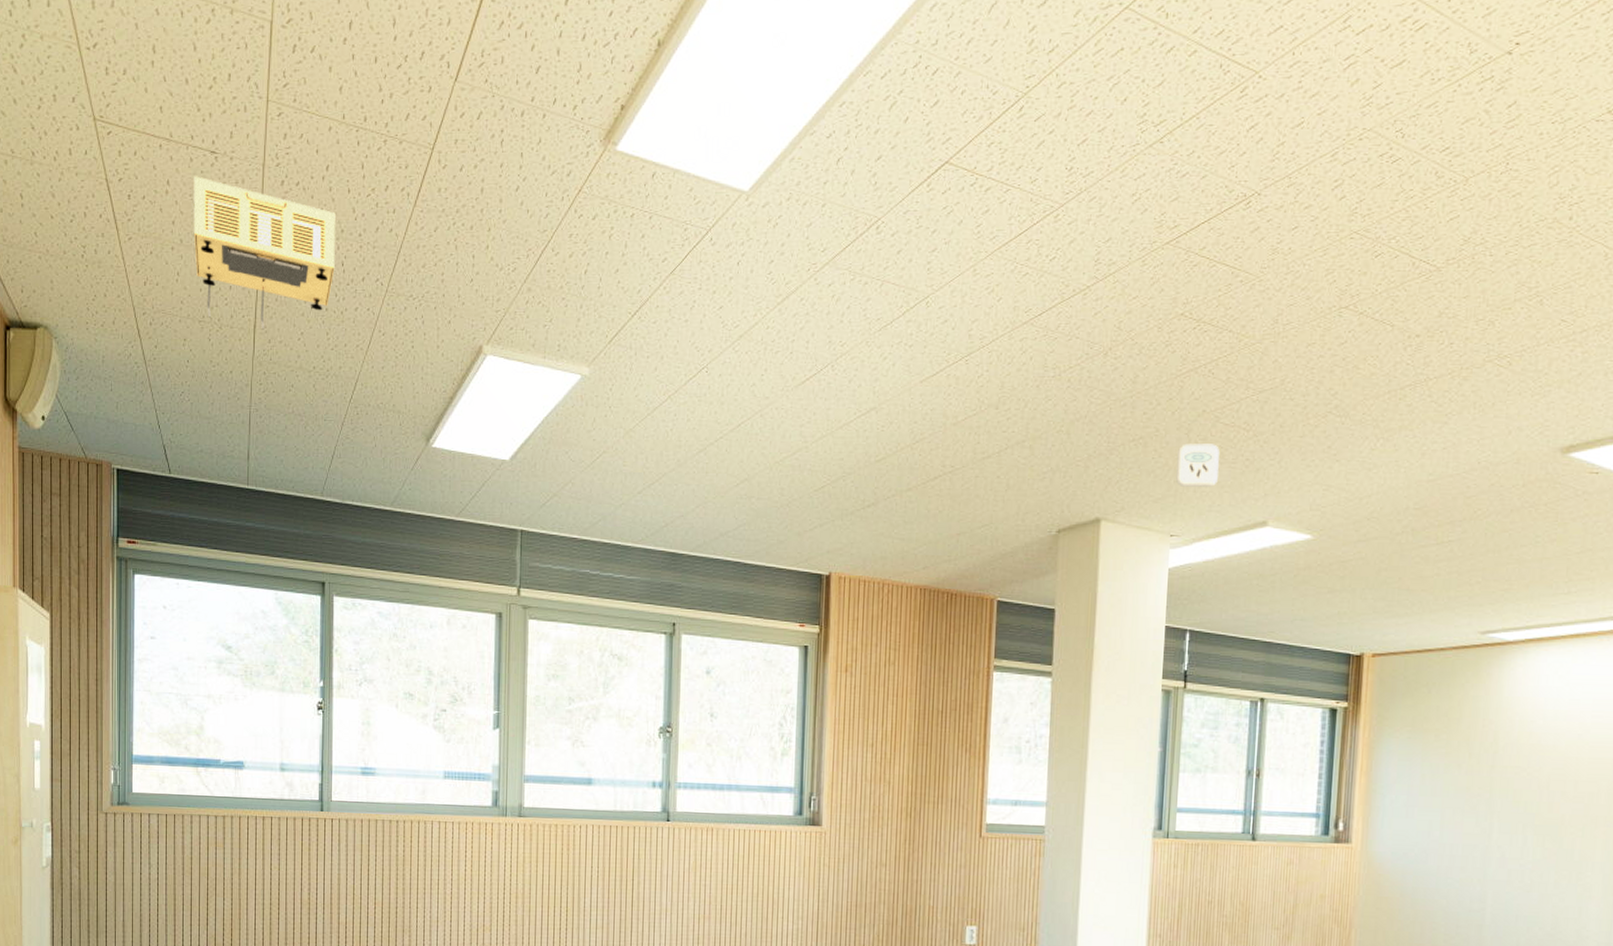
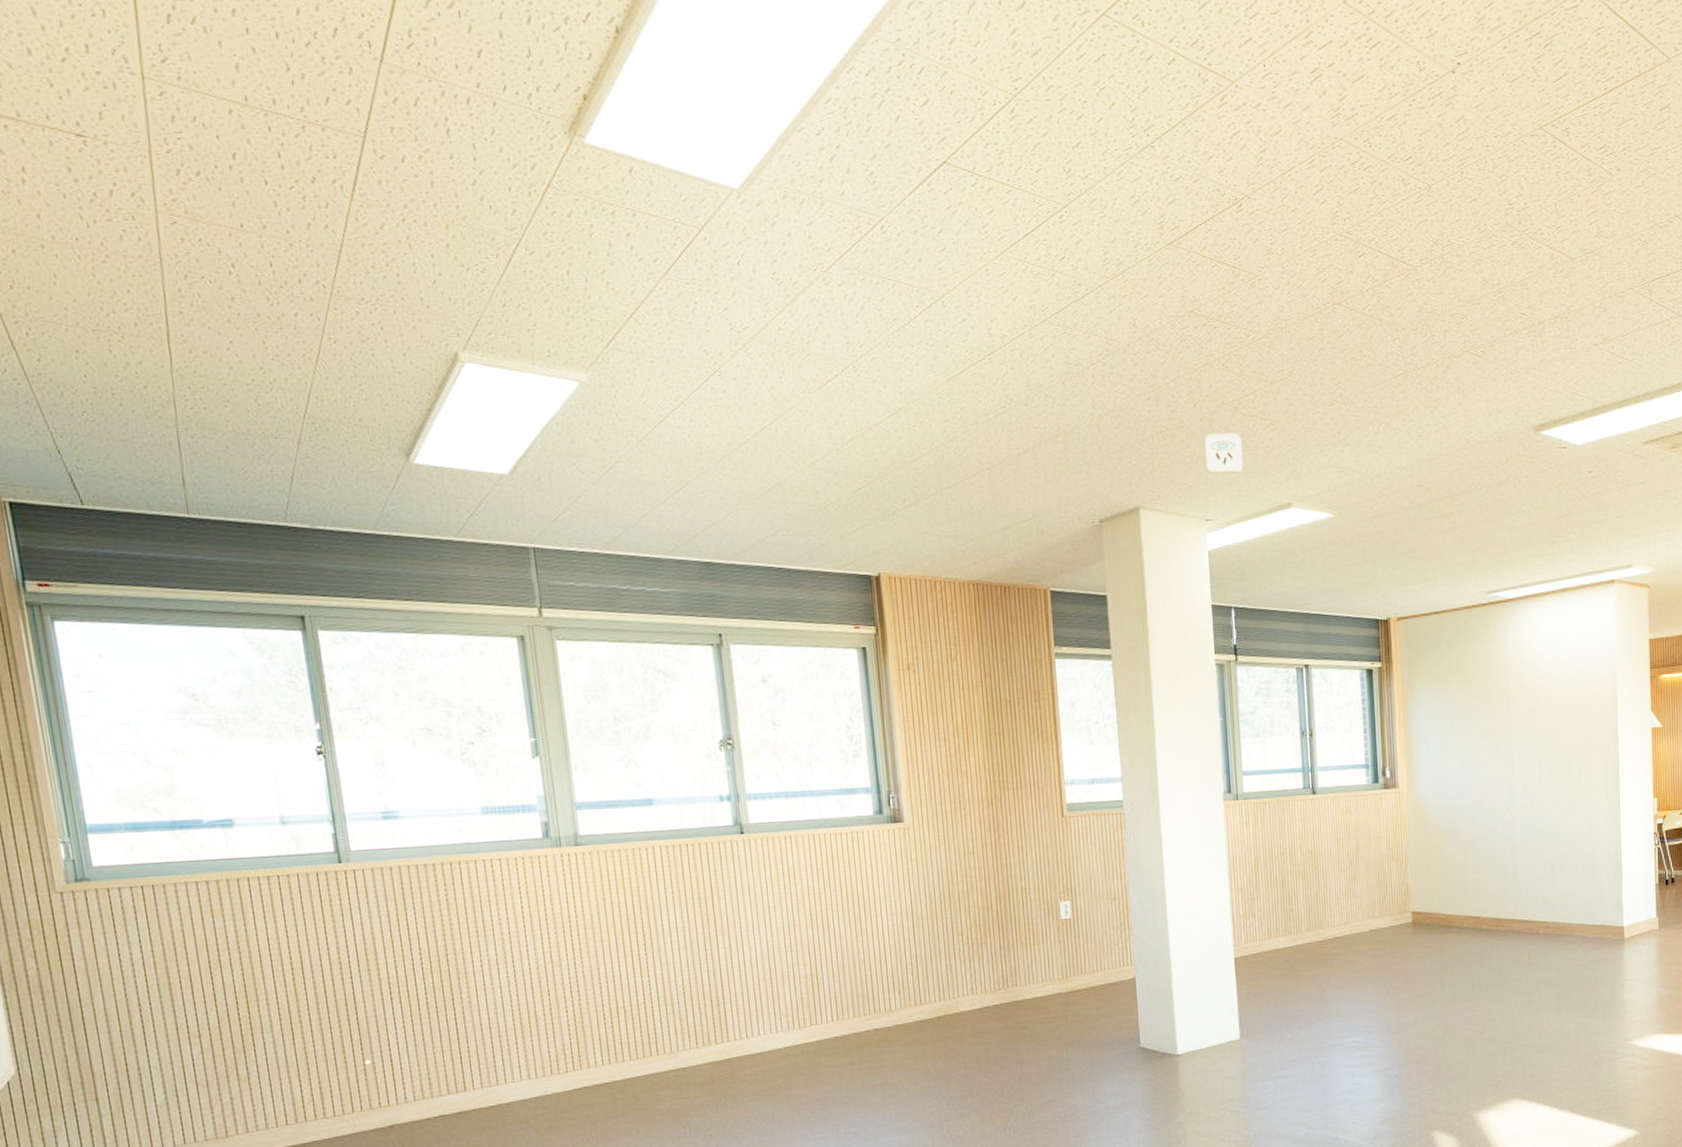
projector: present [193,176,336,330] -> none [57,162,262,339]

